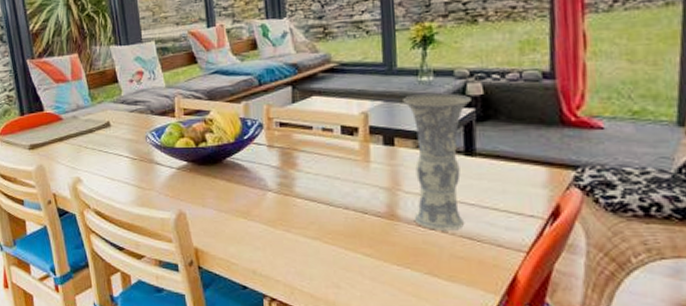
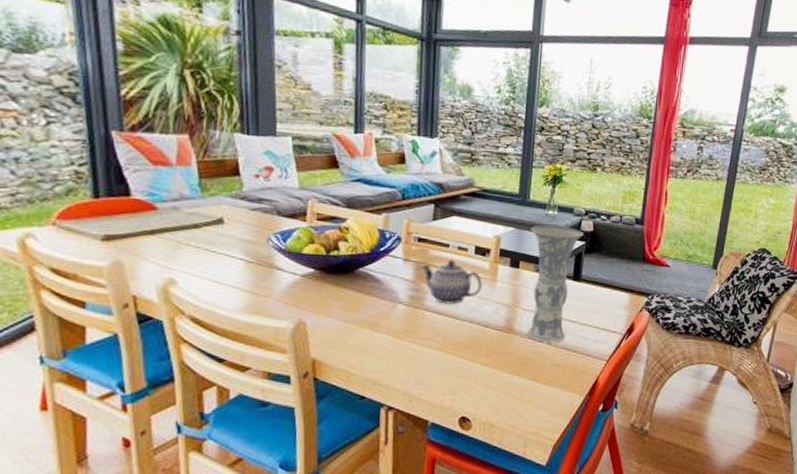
teapot: none [286,142,354,190] -> present [421,260,482,305]

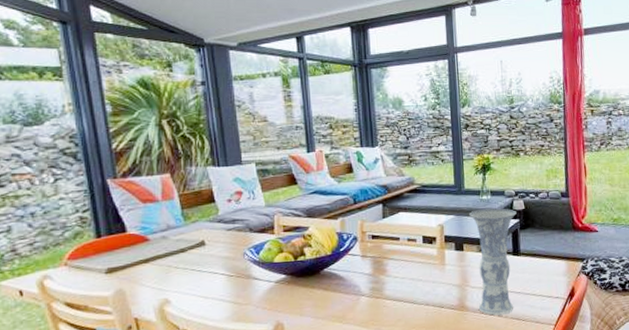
teapot: present [421,260,482,305] -> none [377,251,433,292]

